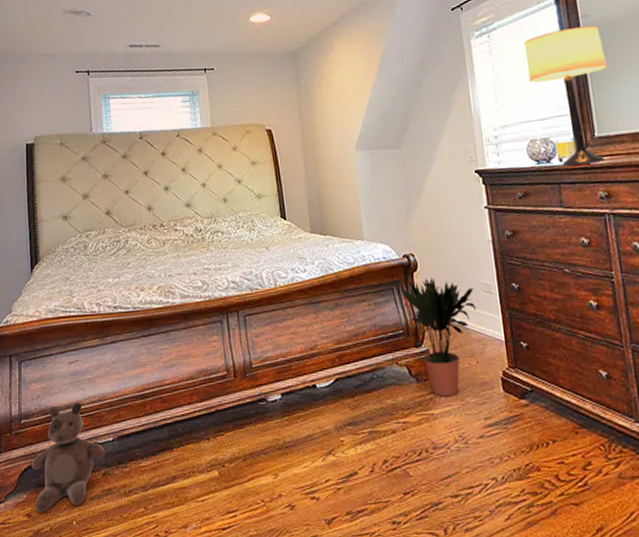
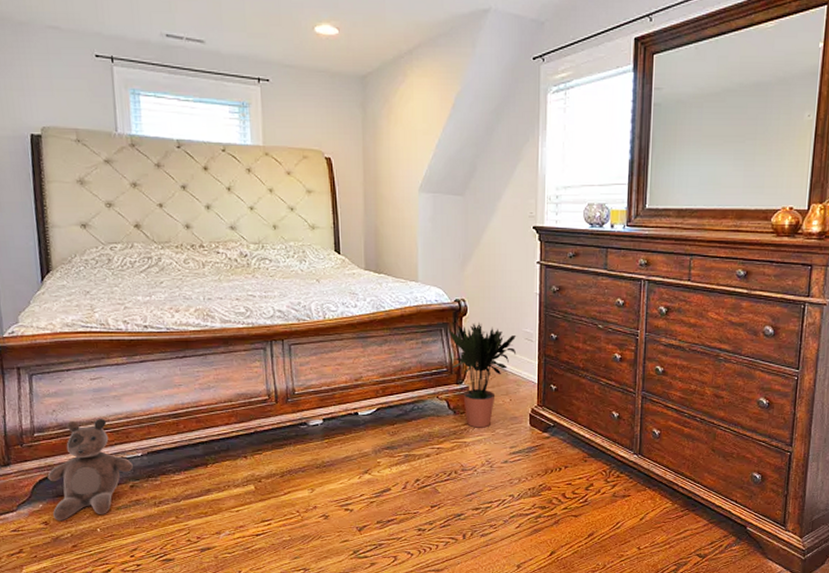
table lamp: present [523,25,607,167] -> none [596,99,669,233]

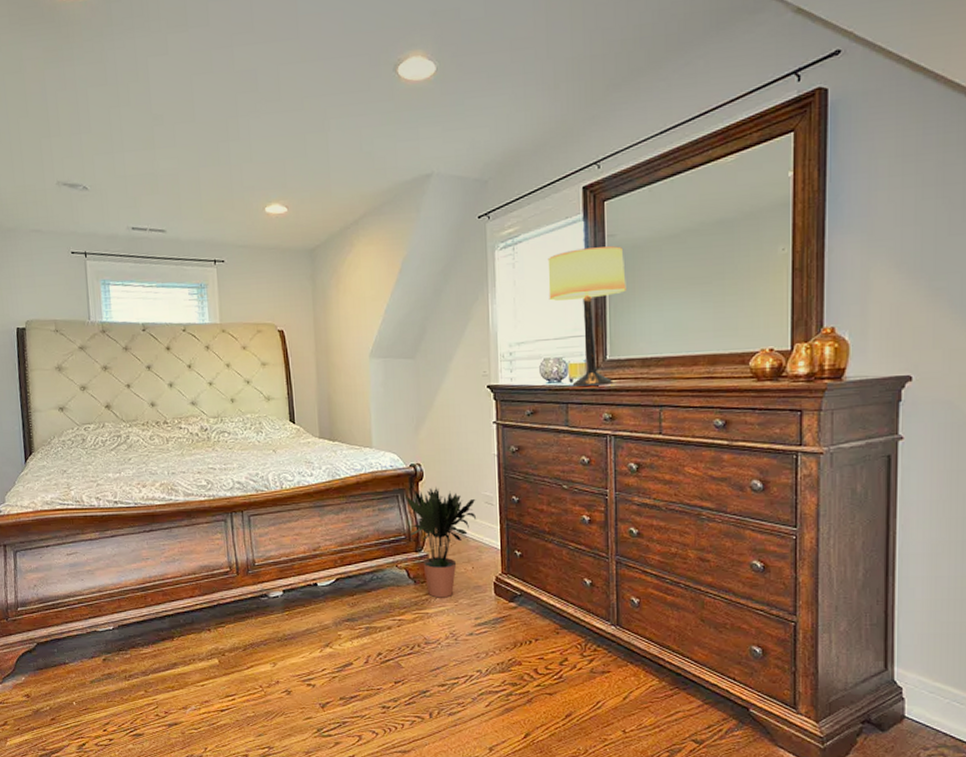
stuffed animal: present [47,419,133,520] -> none [29,593,105,693]
table lamp: none [596,99,669,233] -> present [547,246,626,388]

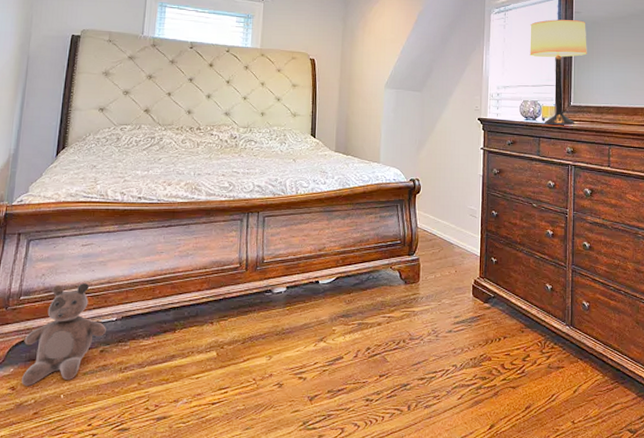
stuffed animal: none [29,593,105,693] -> present [22,283,106,386]
potted plant: present [406,487,477,598] -> none [404,200,463,298]

